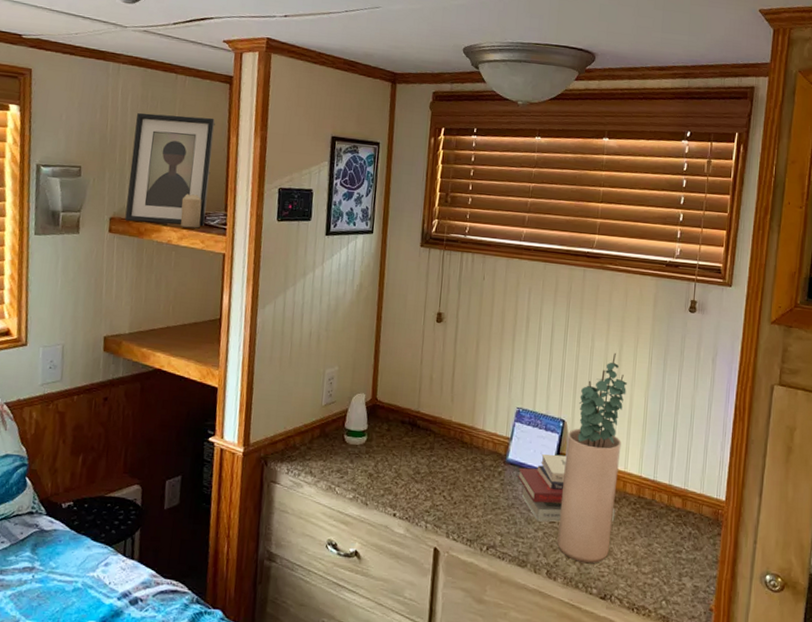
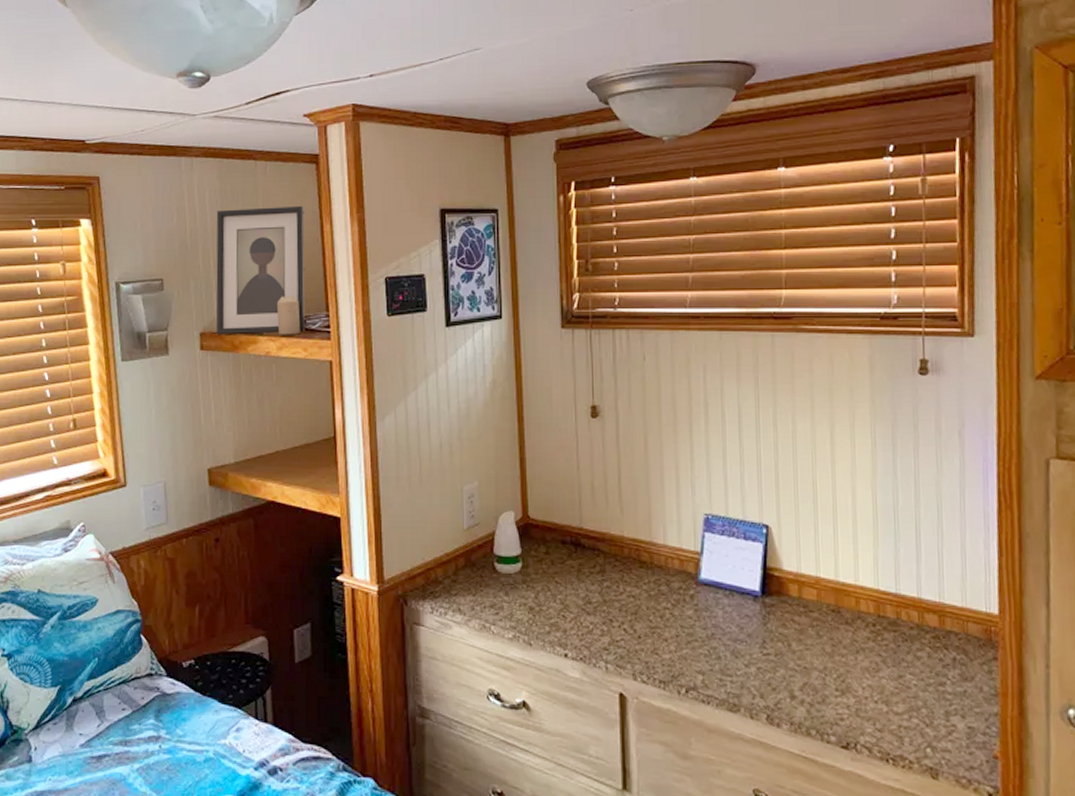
books: present [518,454,615,522] -> none [715,569,849,655]
vase: present [557,352,627,563] -> none [773,435,848,703]

